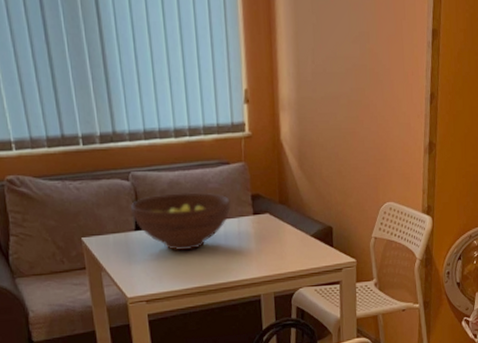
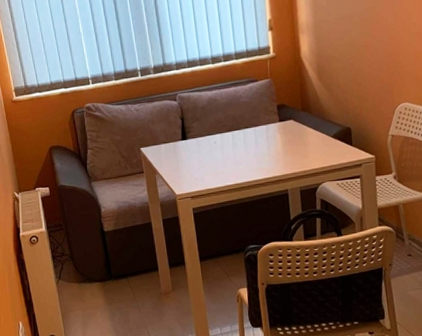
fruit bowl: present [131,192,231,251] -> none [178,106,260,155]

